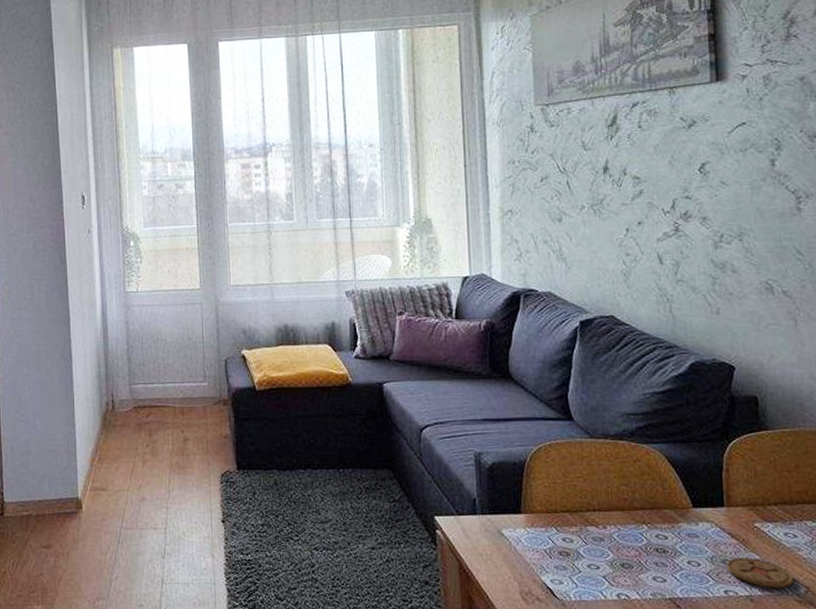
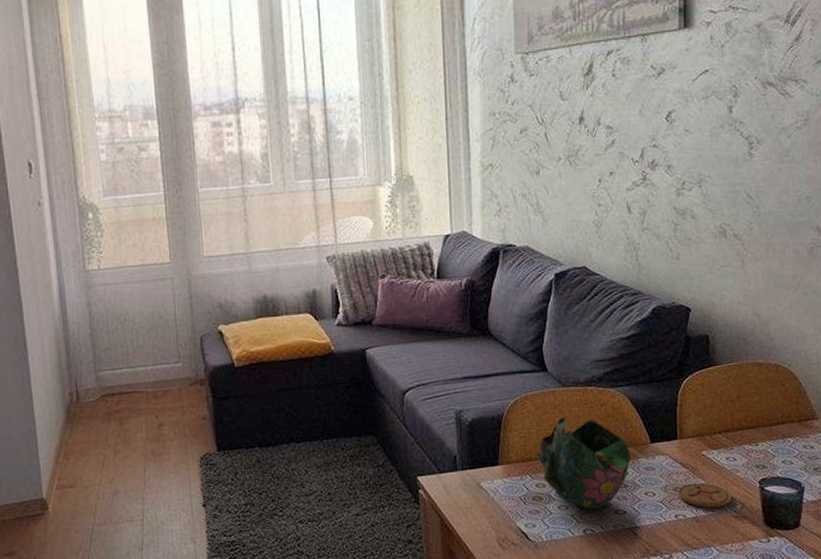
decorative bowl: none [564,469,670,573] -> present [537,416,631,510]

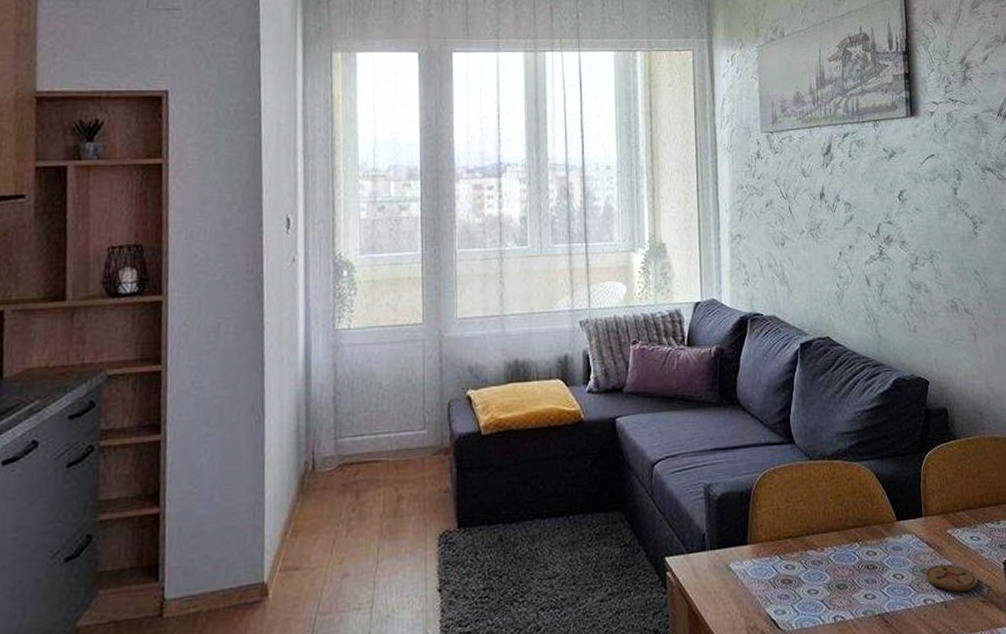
decorative bowl: present [537,416,631,510] -> none [786,491,878,594]

